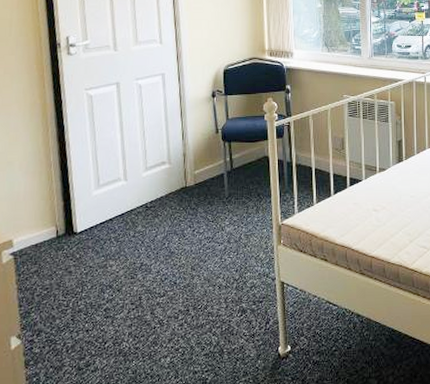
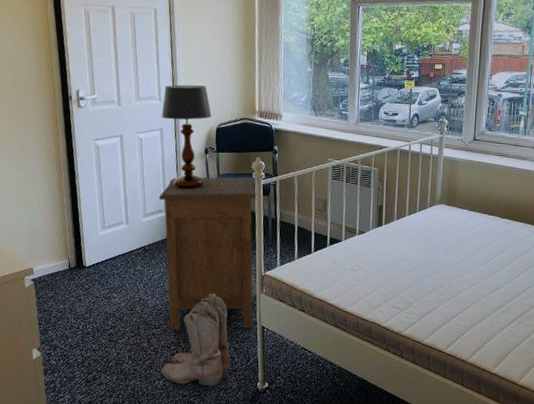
nightstand: none [161,119,272,297] -> present [158,177,257,331]
table lamp: none [162,26,218,137] -> present [161,85,212,190]
boots: none [167,250,247,359] -> present [160,293,231,386]

